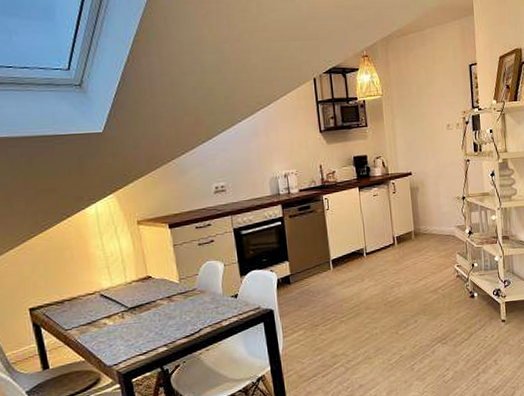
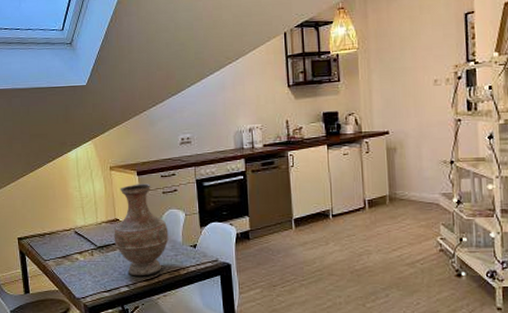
vase: none [146,236,208,335] -> present [114,183,169,277]

